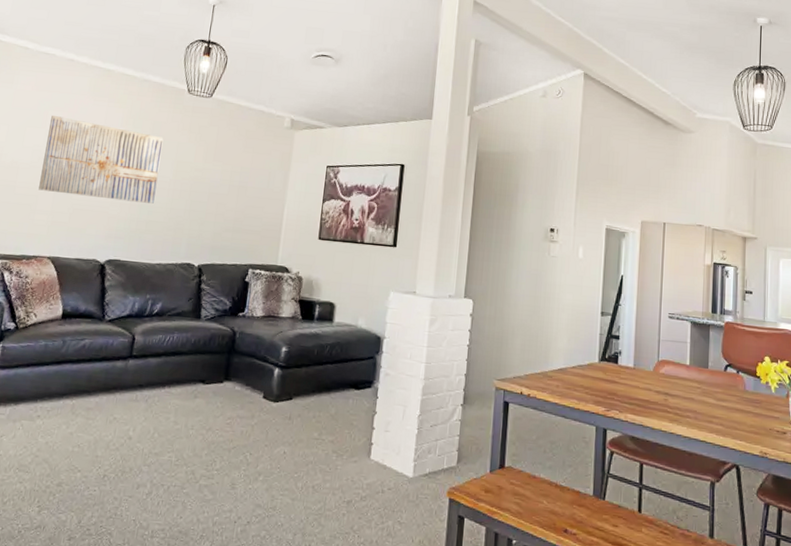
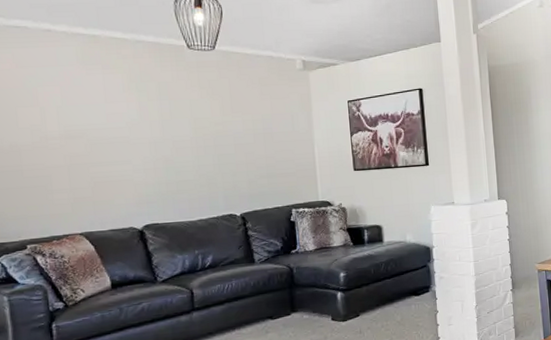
wall art: present [38,115,164,204] -> none [42,91,179,170]

